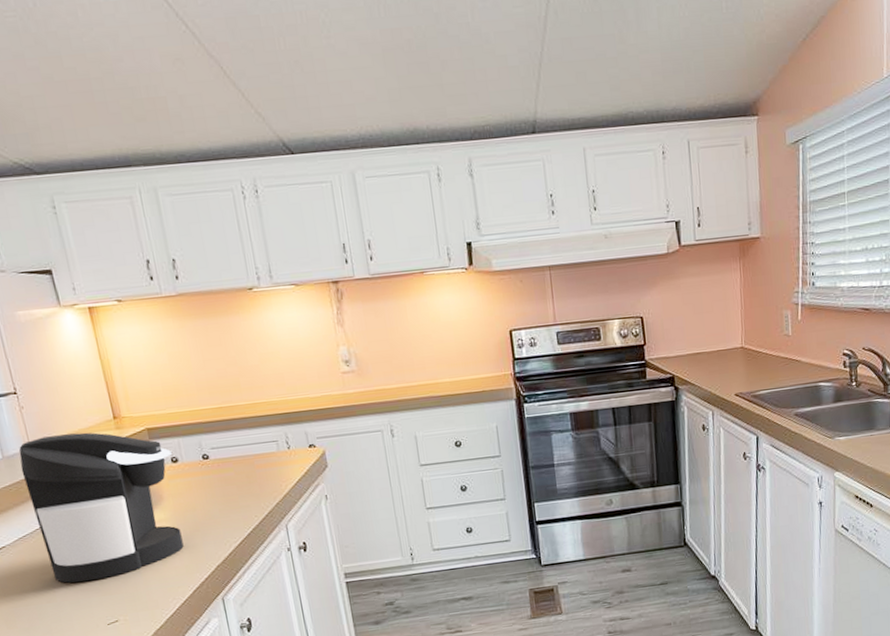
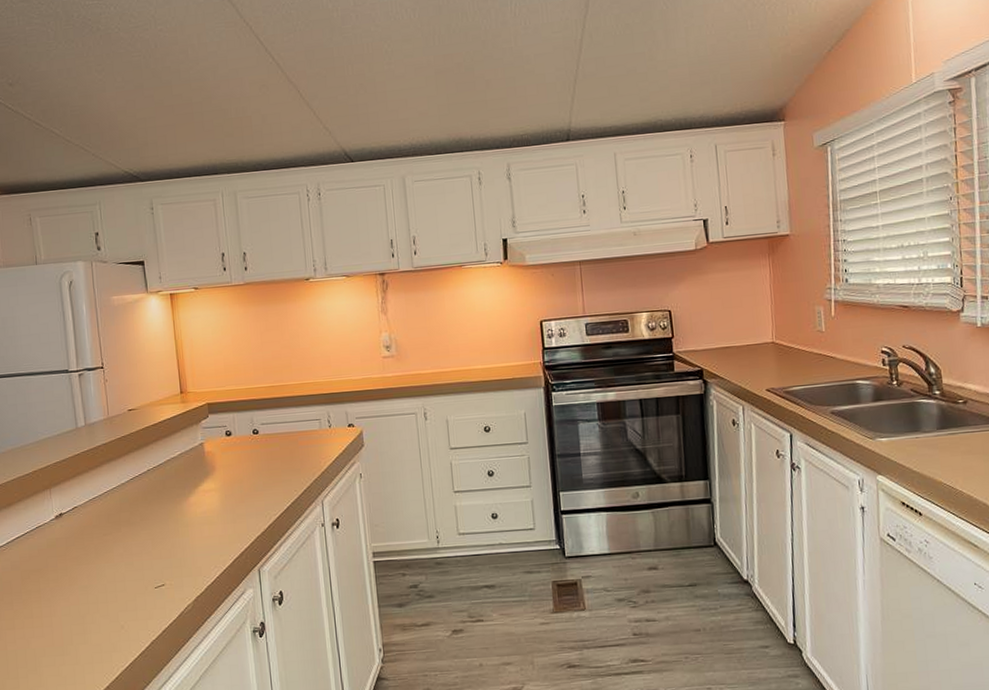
coffee maker: present [19,432,184,583] -> none [98,405,229,546]

